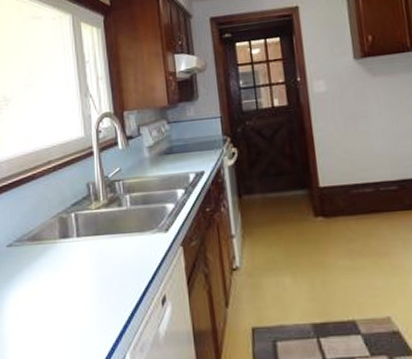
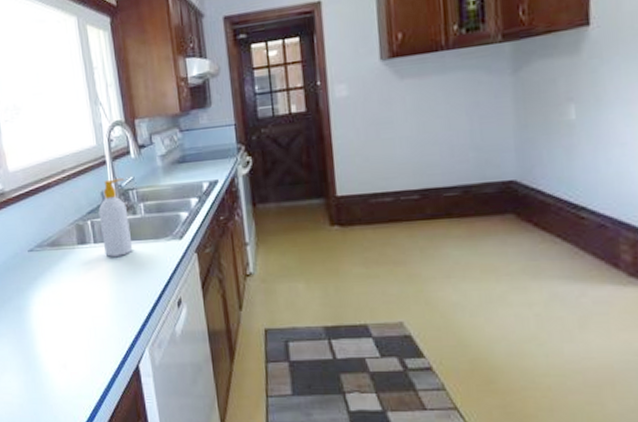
soap bottle: none [83,169,117,252] -> present [98,178,133,257]

